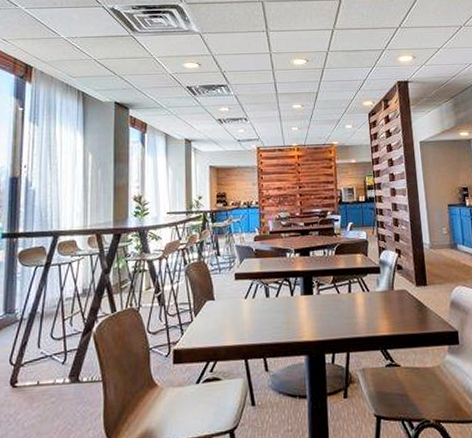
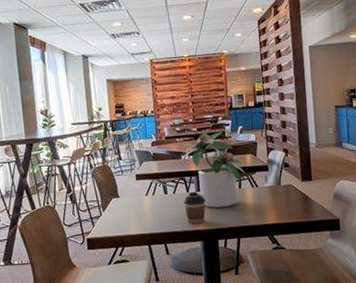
potted plant: none [286,228,355,316] -> present [181,132,245,208]
coffee cup: none [287,294,312,335] -> present [183,191,206,224]

